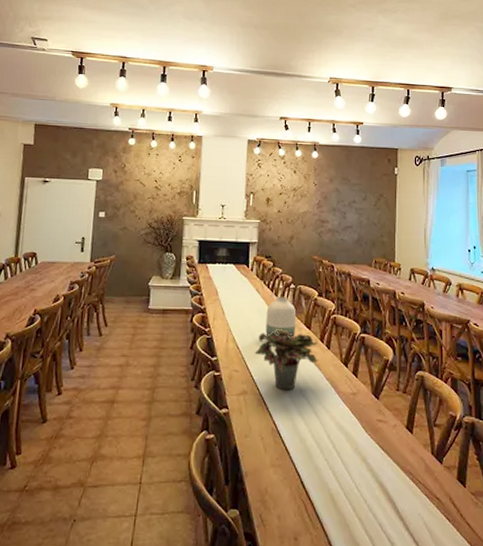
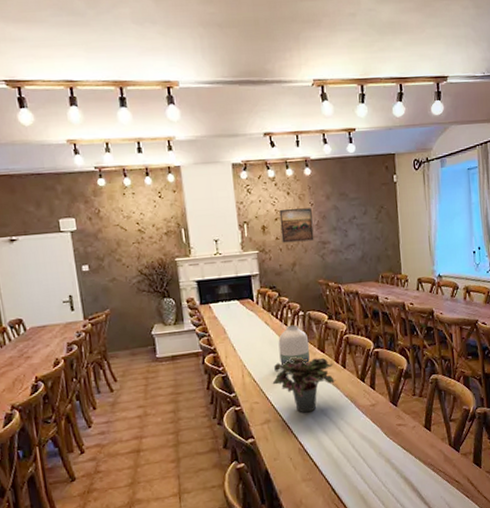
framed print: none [283,186,314,218] -> present [279,208,314,243]

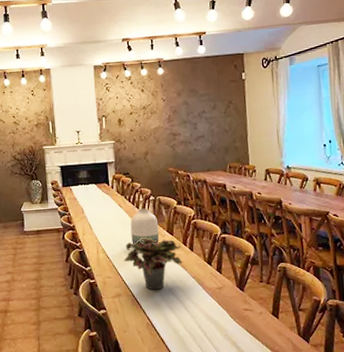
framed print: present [279,208,314,243] -> none [134,103,166,135]

